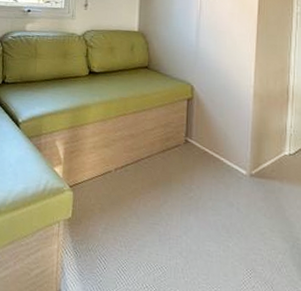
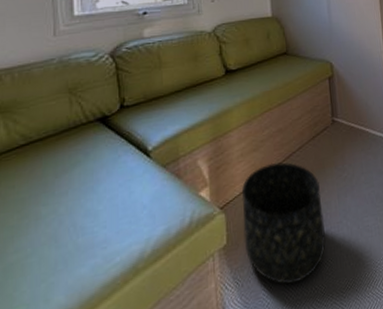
basket: none [86,161,164,275] -> present [241,162,327,285]

